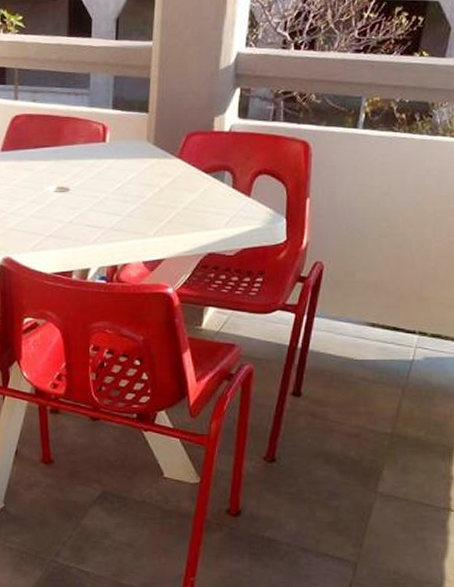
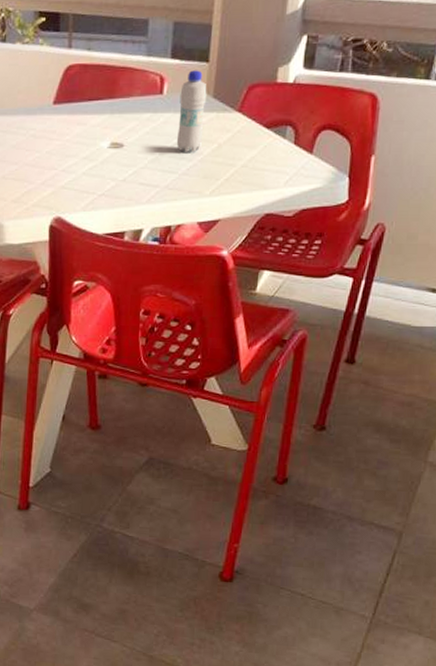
bottle: none [120,120,148,196] -> present [176,70,207,152]

